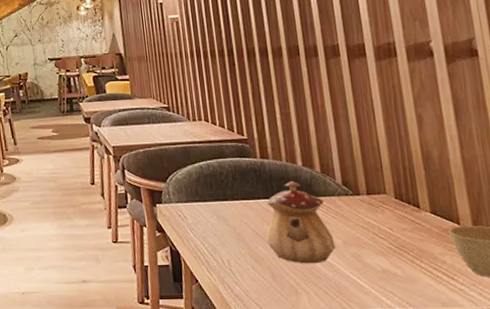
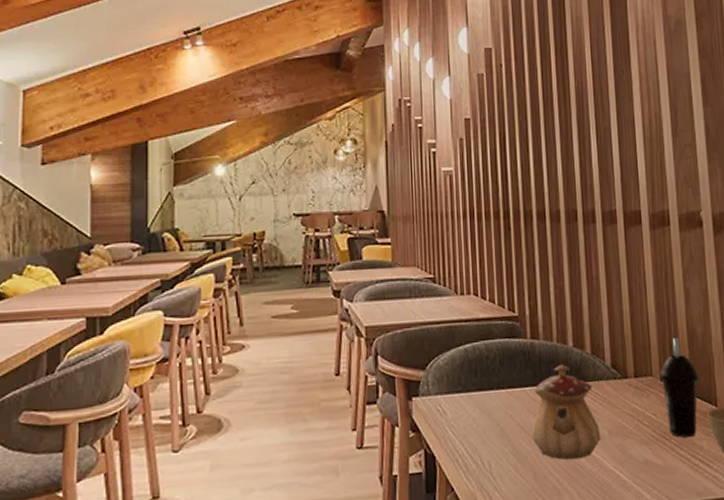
cup: none [393,160,438,251] -> present [659,338,700,437]

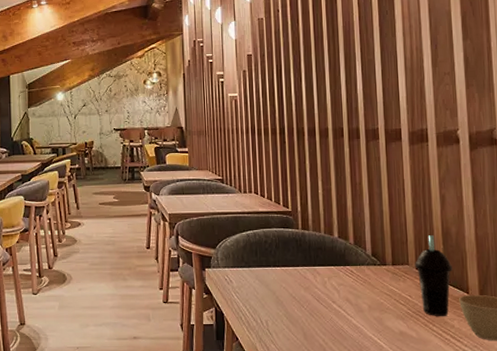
teapot: present [531,364,601,460] -> none [302,250,362,326]

